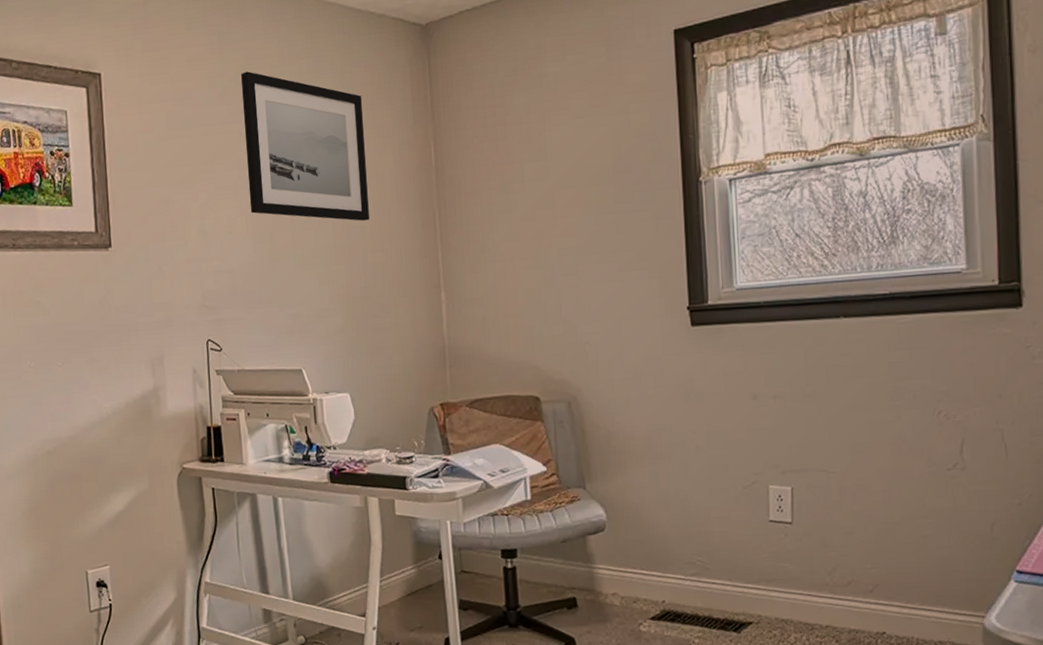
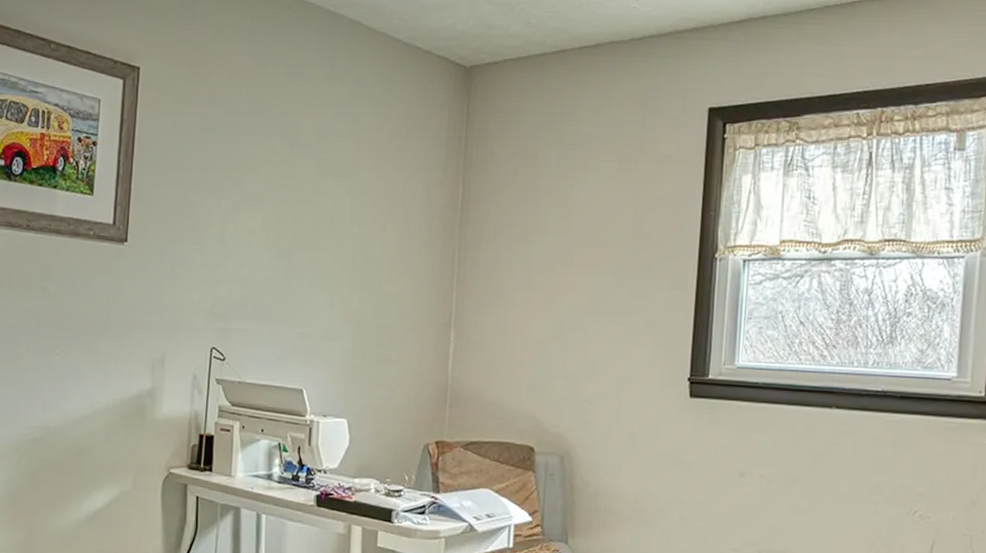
wall art: present [240,71,369,221] -> none [272,87,398,251]

